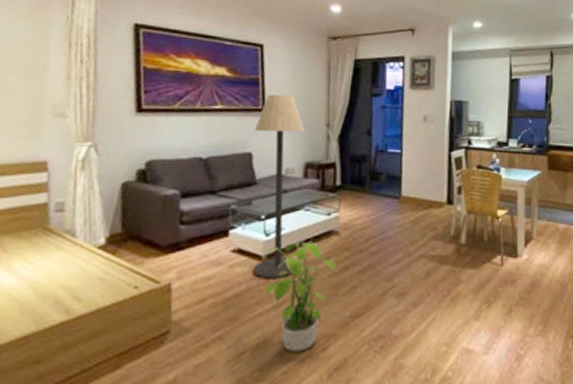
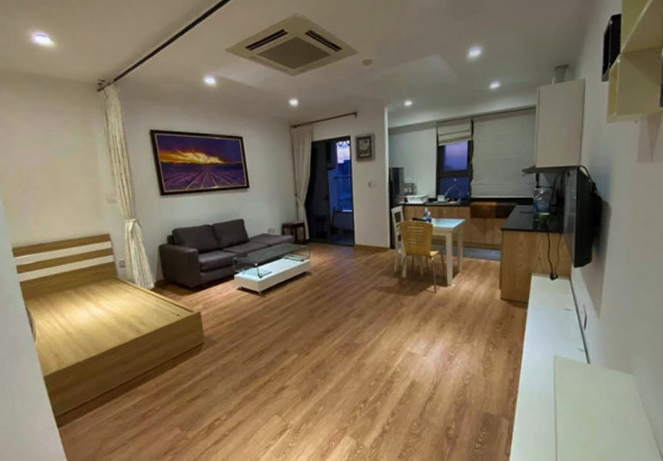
floor lamp: present [252,94,304,278] -> none [243,174,281,306]
potted plant: present [262,239,338,352] -> none [259,279,312,355]

